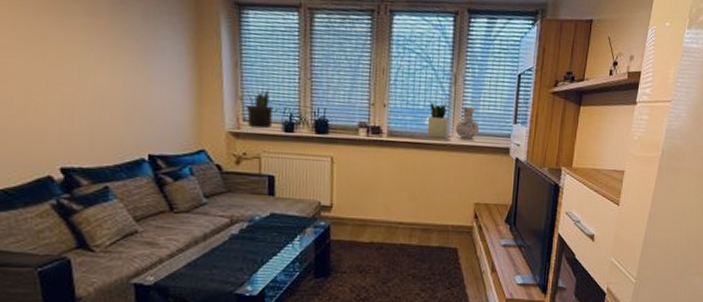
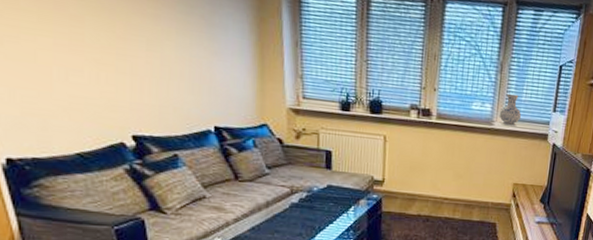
planter: present [246,89,274,129] -> none [305,69,332,107]
planter: present [425,102,449,140] -> none [471,89,494,124]

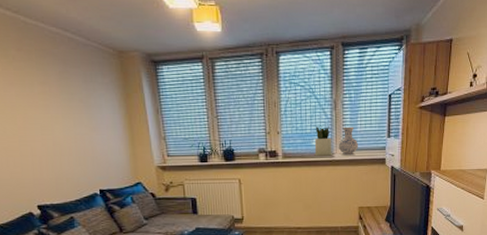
planter: none [471,89,494,124] -> present [313,125,333,157]

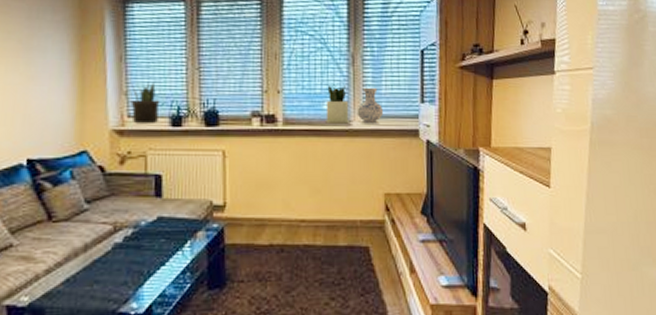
planter: none [168,130,191,162] -> present [130,83,160,125]

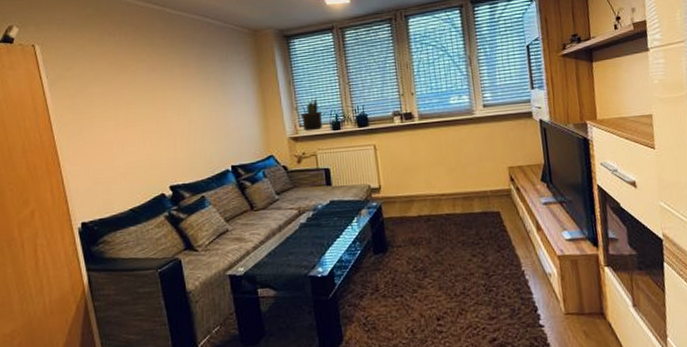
planter: present [324,85,351,125] -> none [451,82,474,116]
vase: present [357,87,383,124] -> none [477,81,500,112]

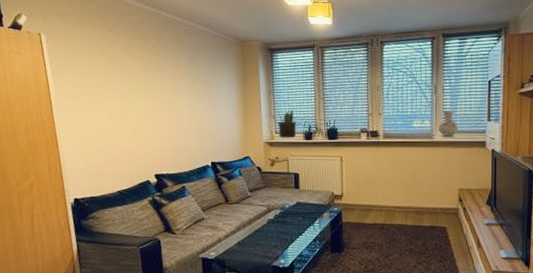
vase: none [477,81,500,112] -> present [438,110,458,138]

